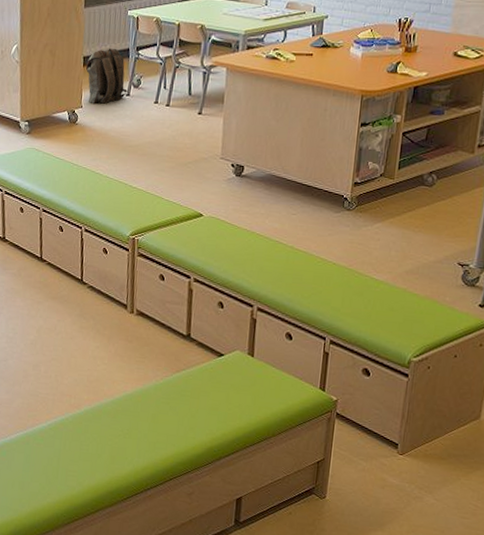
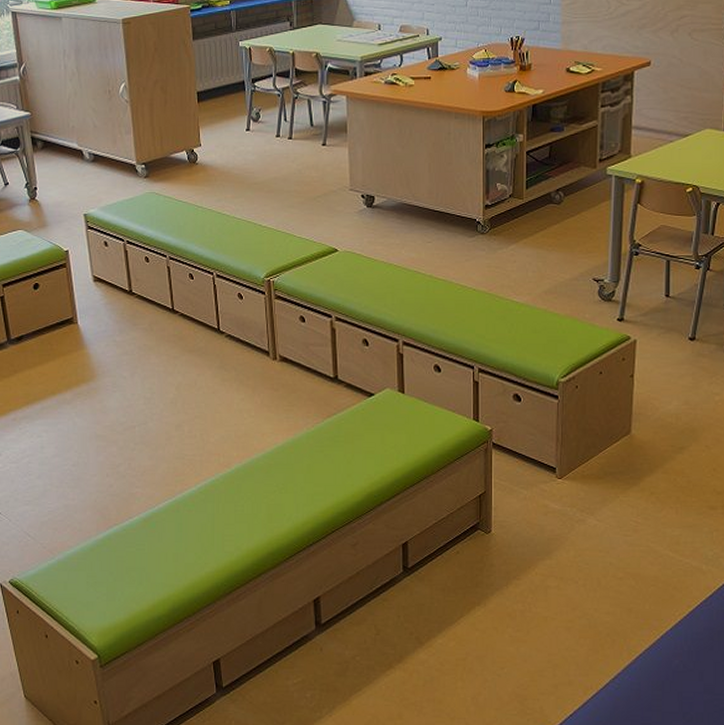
backpack: present [86,48,128,104] -> none [201,81,247,141]

